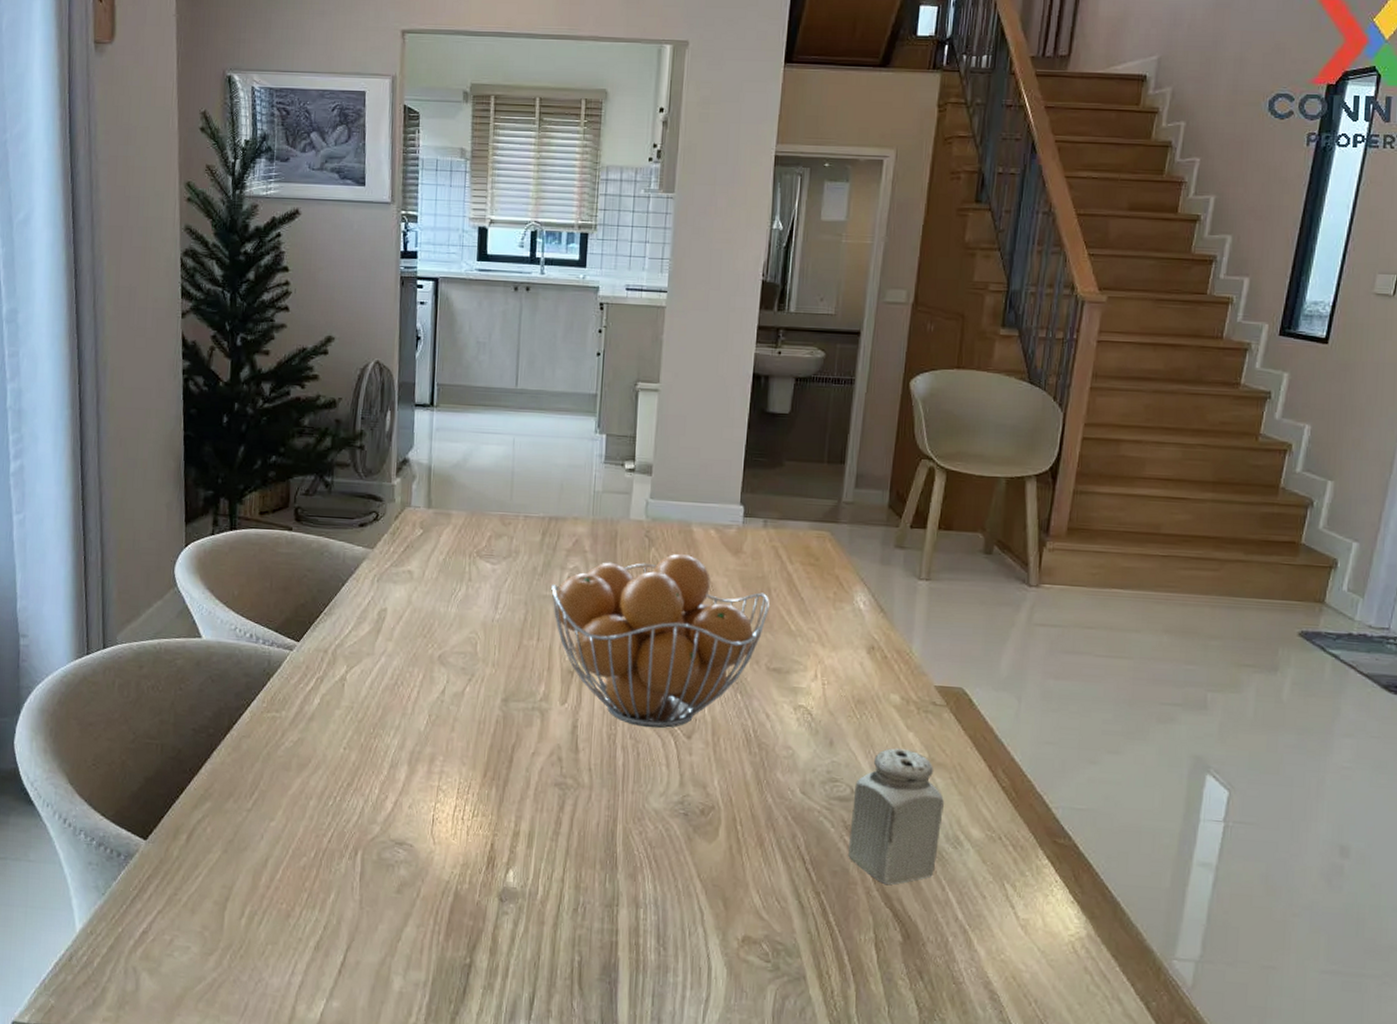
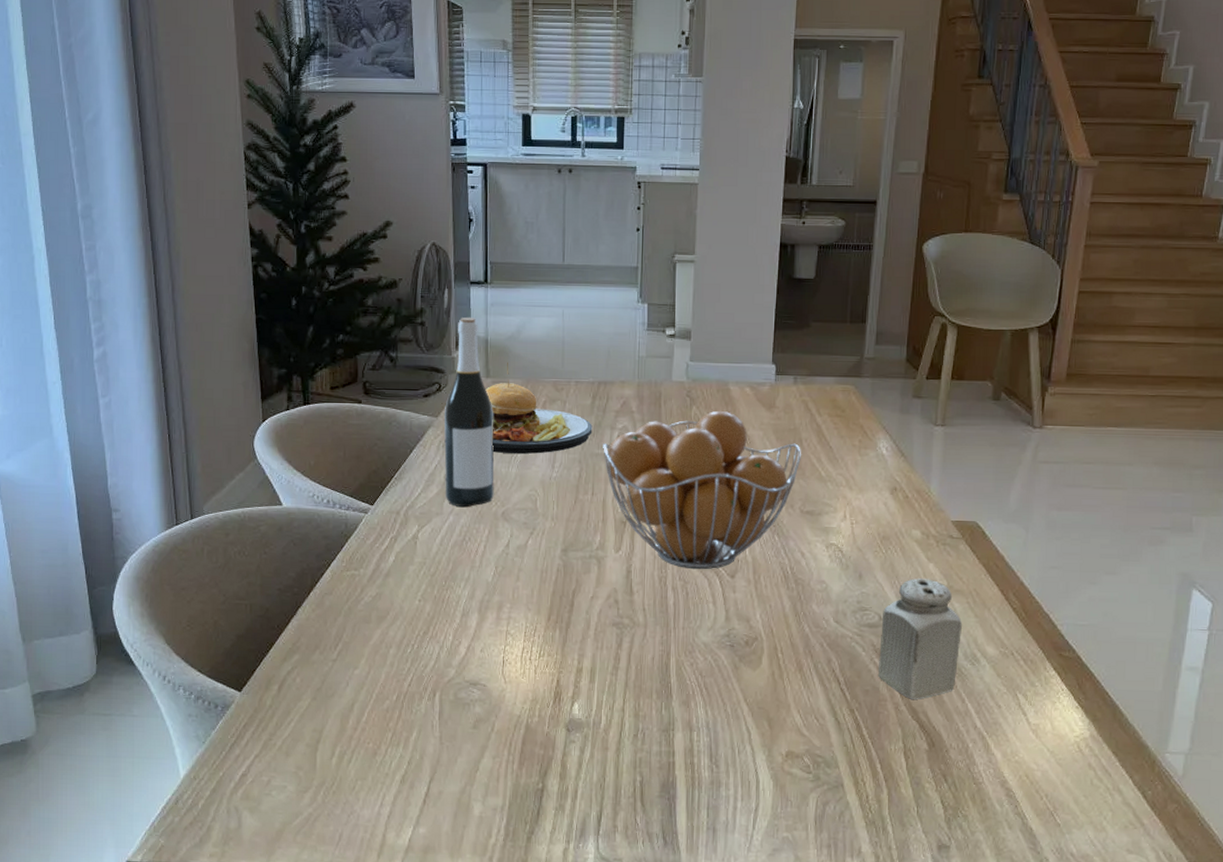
wine bottle: none [378,442,434,649] -> present [444,318,494,508]
plate: none [426,491,541,593] -> present [485,361,593,454]

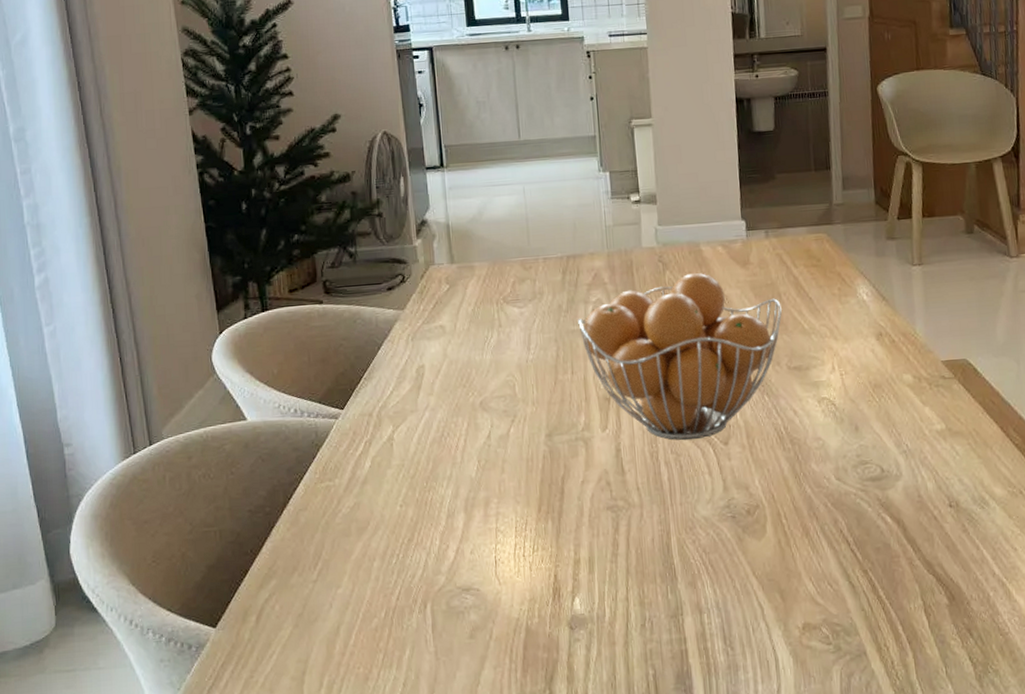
wine bottle: present [444,318,494,508] -> none [410,203,470,402]
plate: present [485,361,593,454] -> none [451,245,566,341]
salt shaker: present [878,578,962,699] -> none [884,423,968,552]

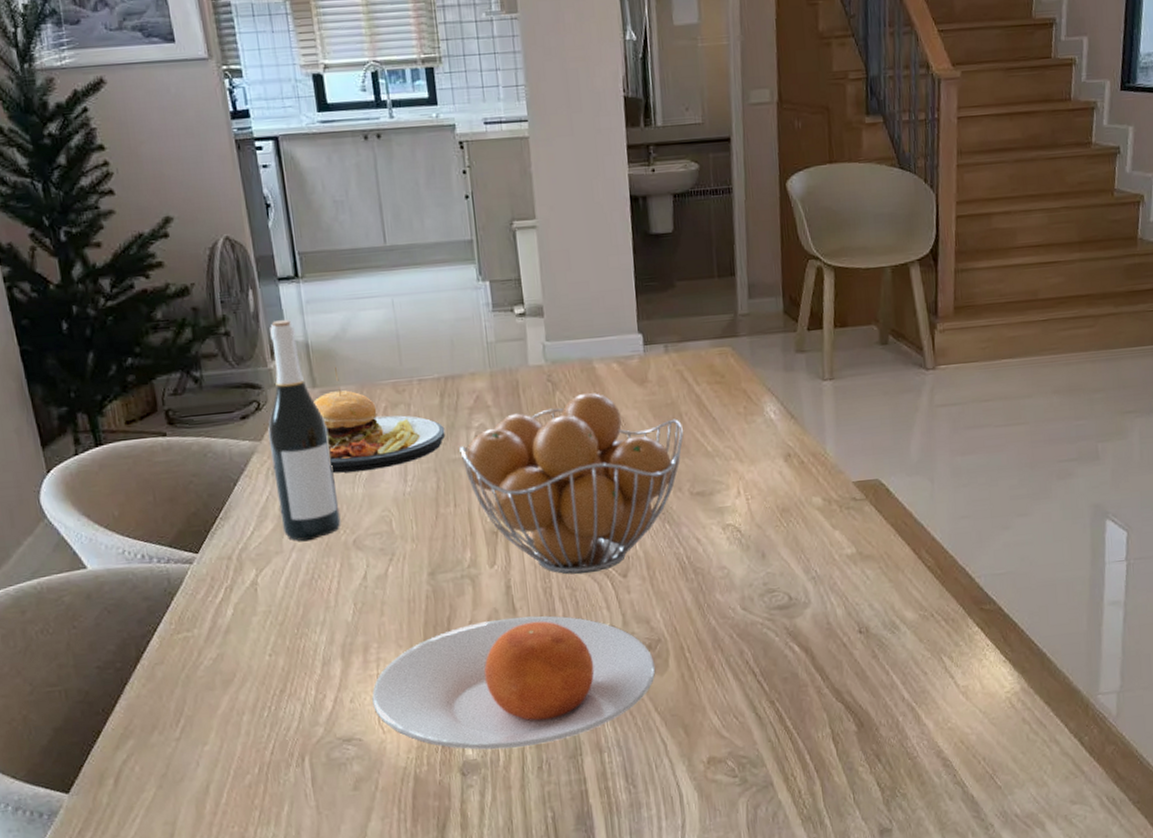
wine bottle: none [410,203,470,402] -> present [268,320,341,542]
plate: none [451,245,566,341] -> present [313,366,446,474]
plate: none [490,478,754,606] -> present [372,615,656,750]

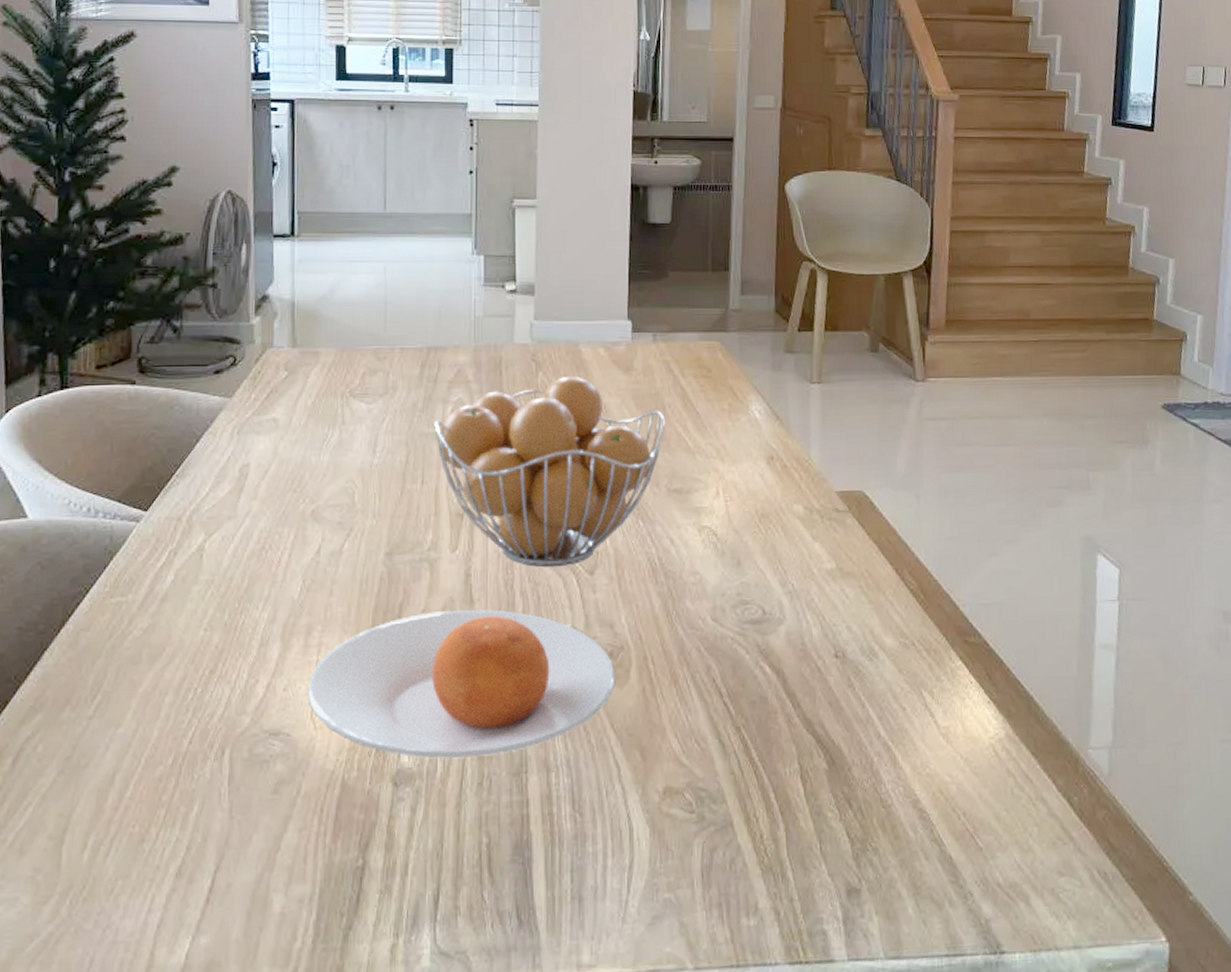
wine bottle: present [268,320,341,542] -> none [239,277,302,508]
plate: present [313,366,446,474] -> none [291,327,421,438]

